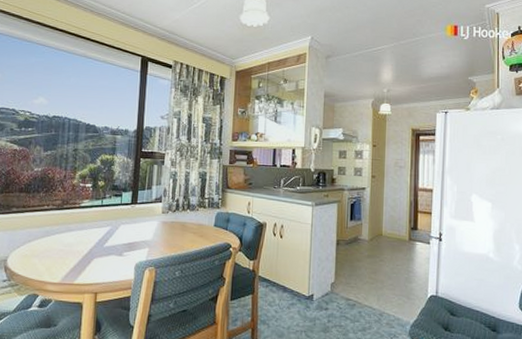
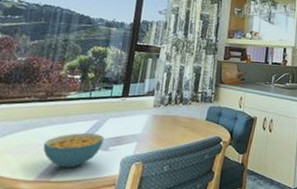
cereal bowl: none [64,239,118,272] -> present [43,133,104,168]

